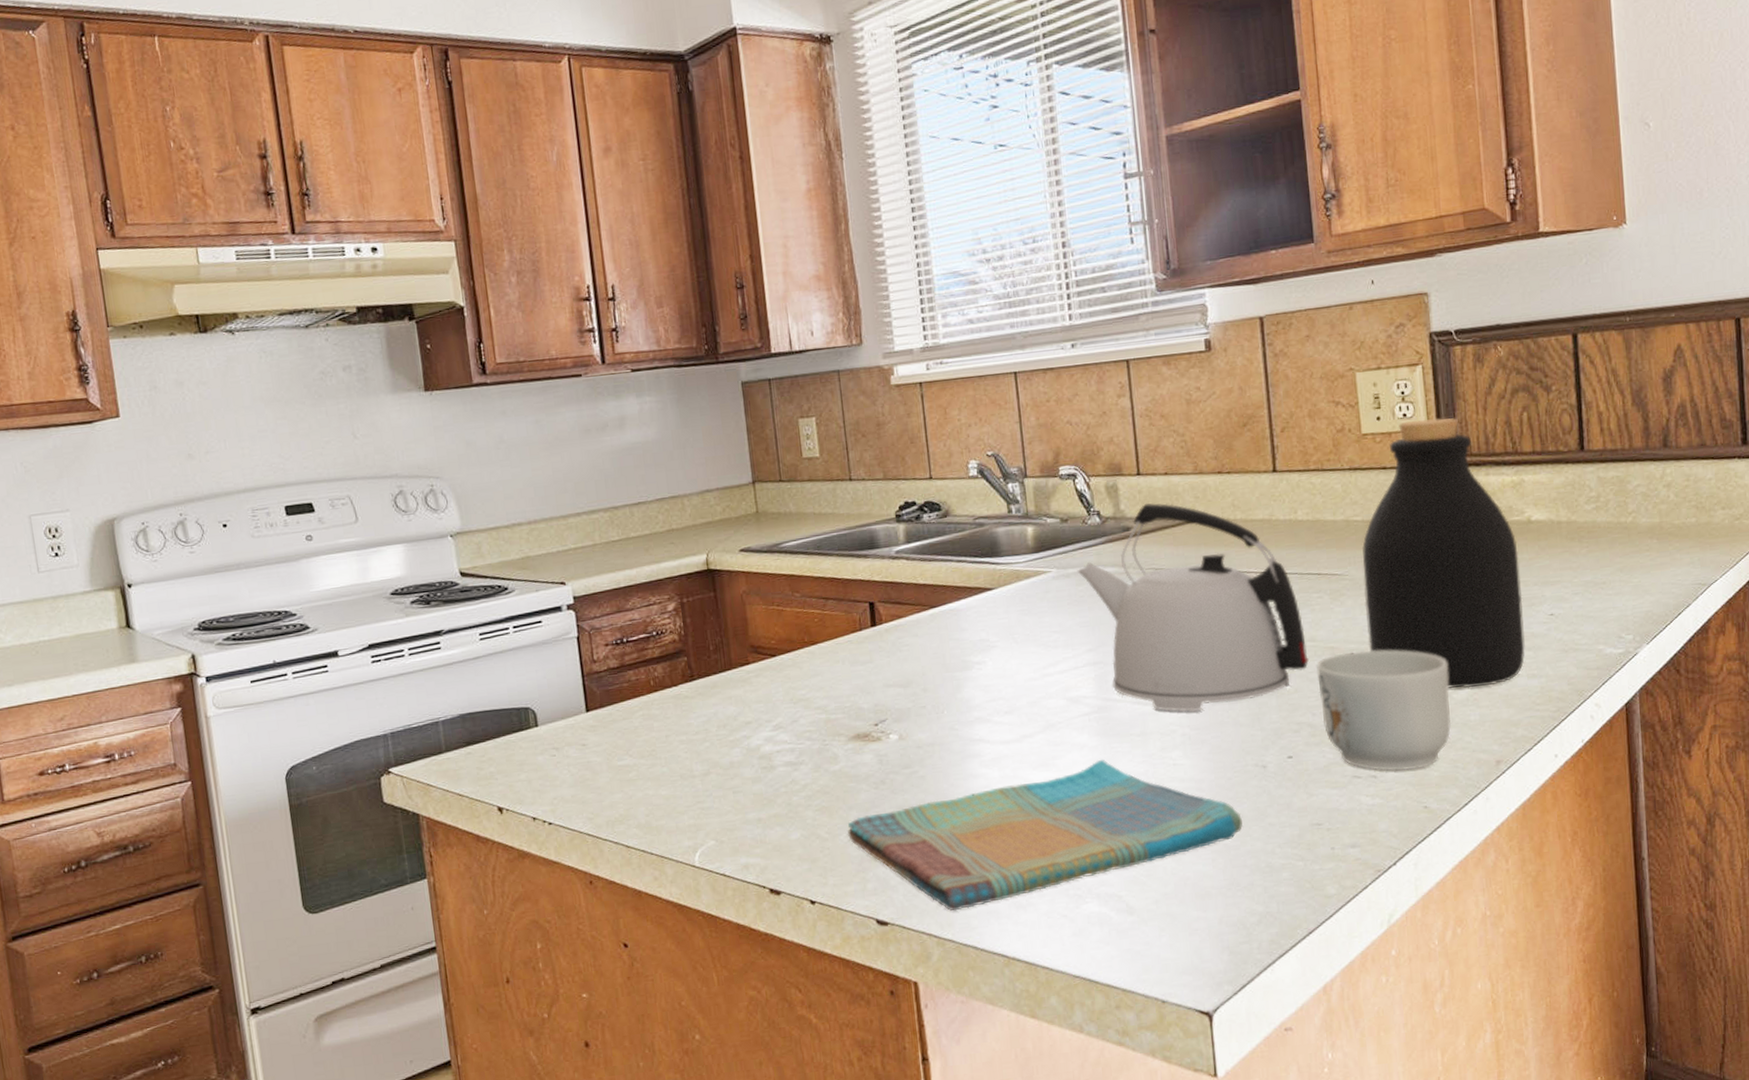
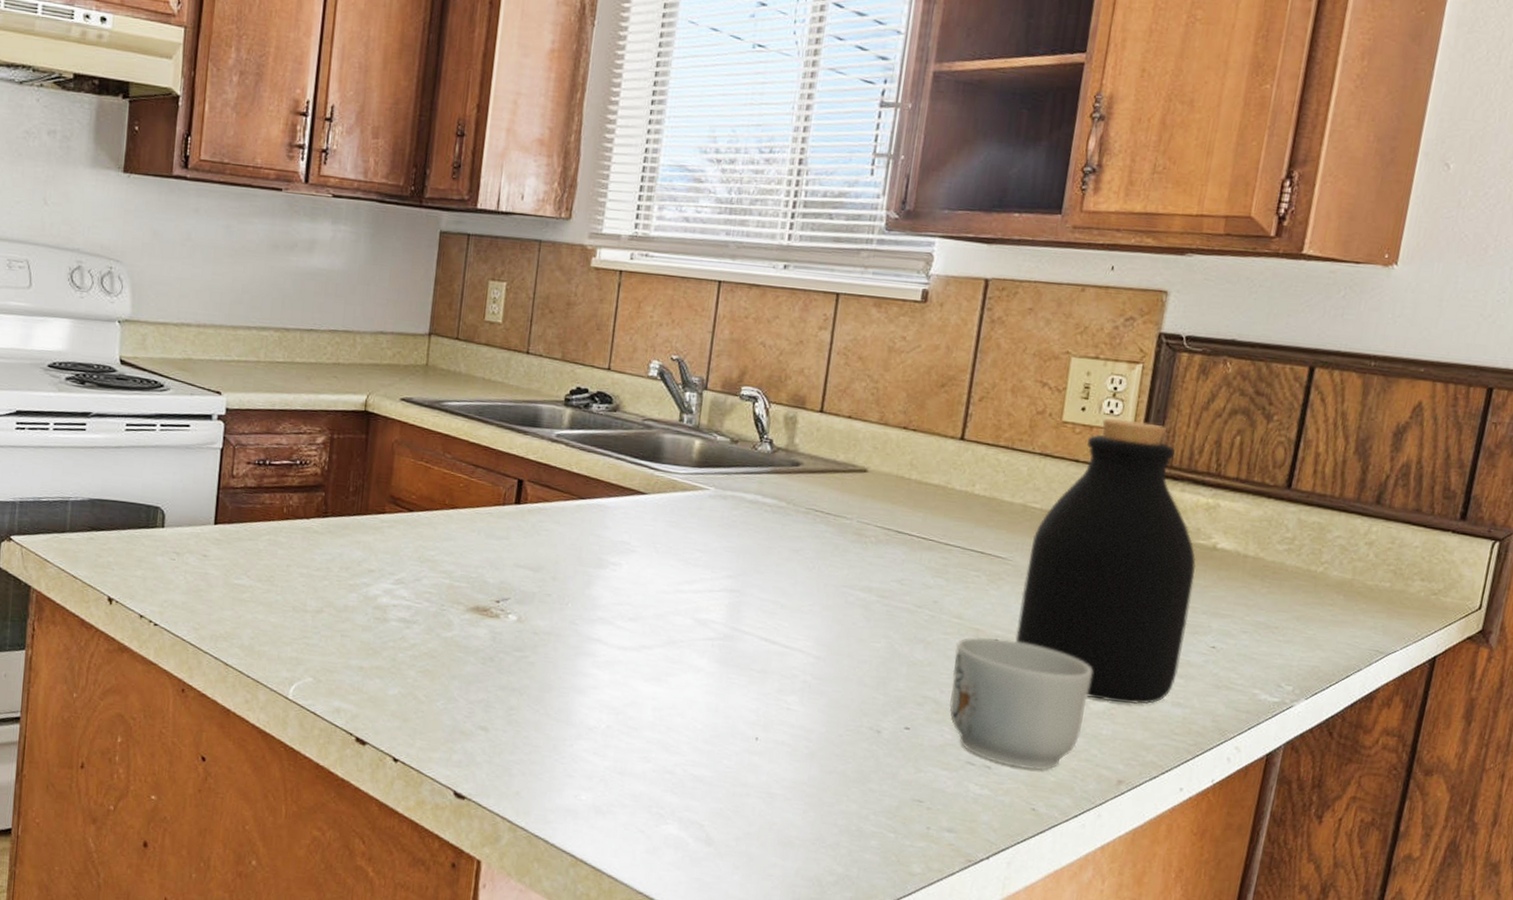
dish towel: present [847,759,1243,911] -> none [444,686,843,802]
kettle: present [1077,503,1309,712] -> none [735,442,955,662]

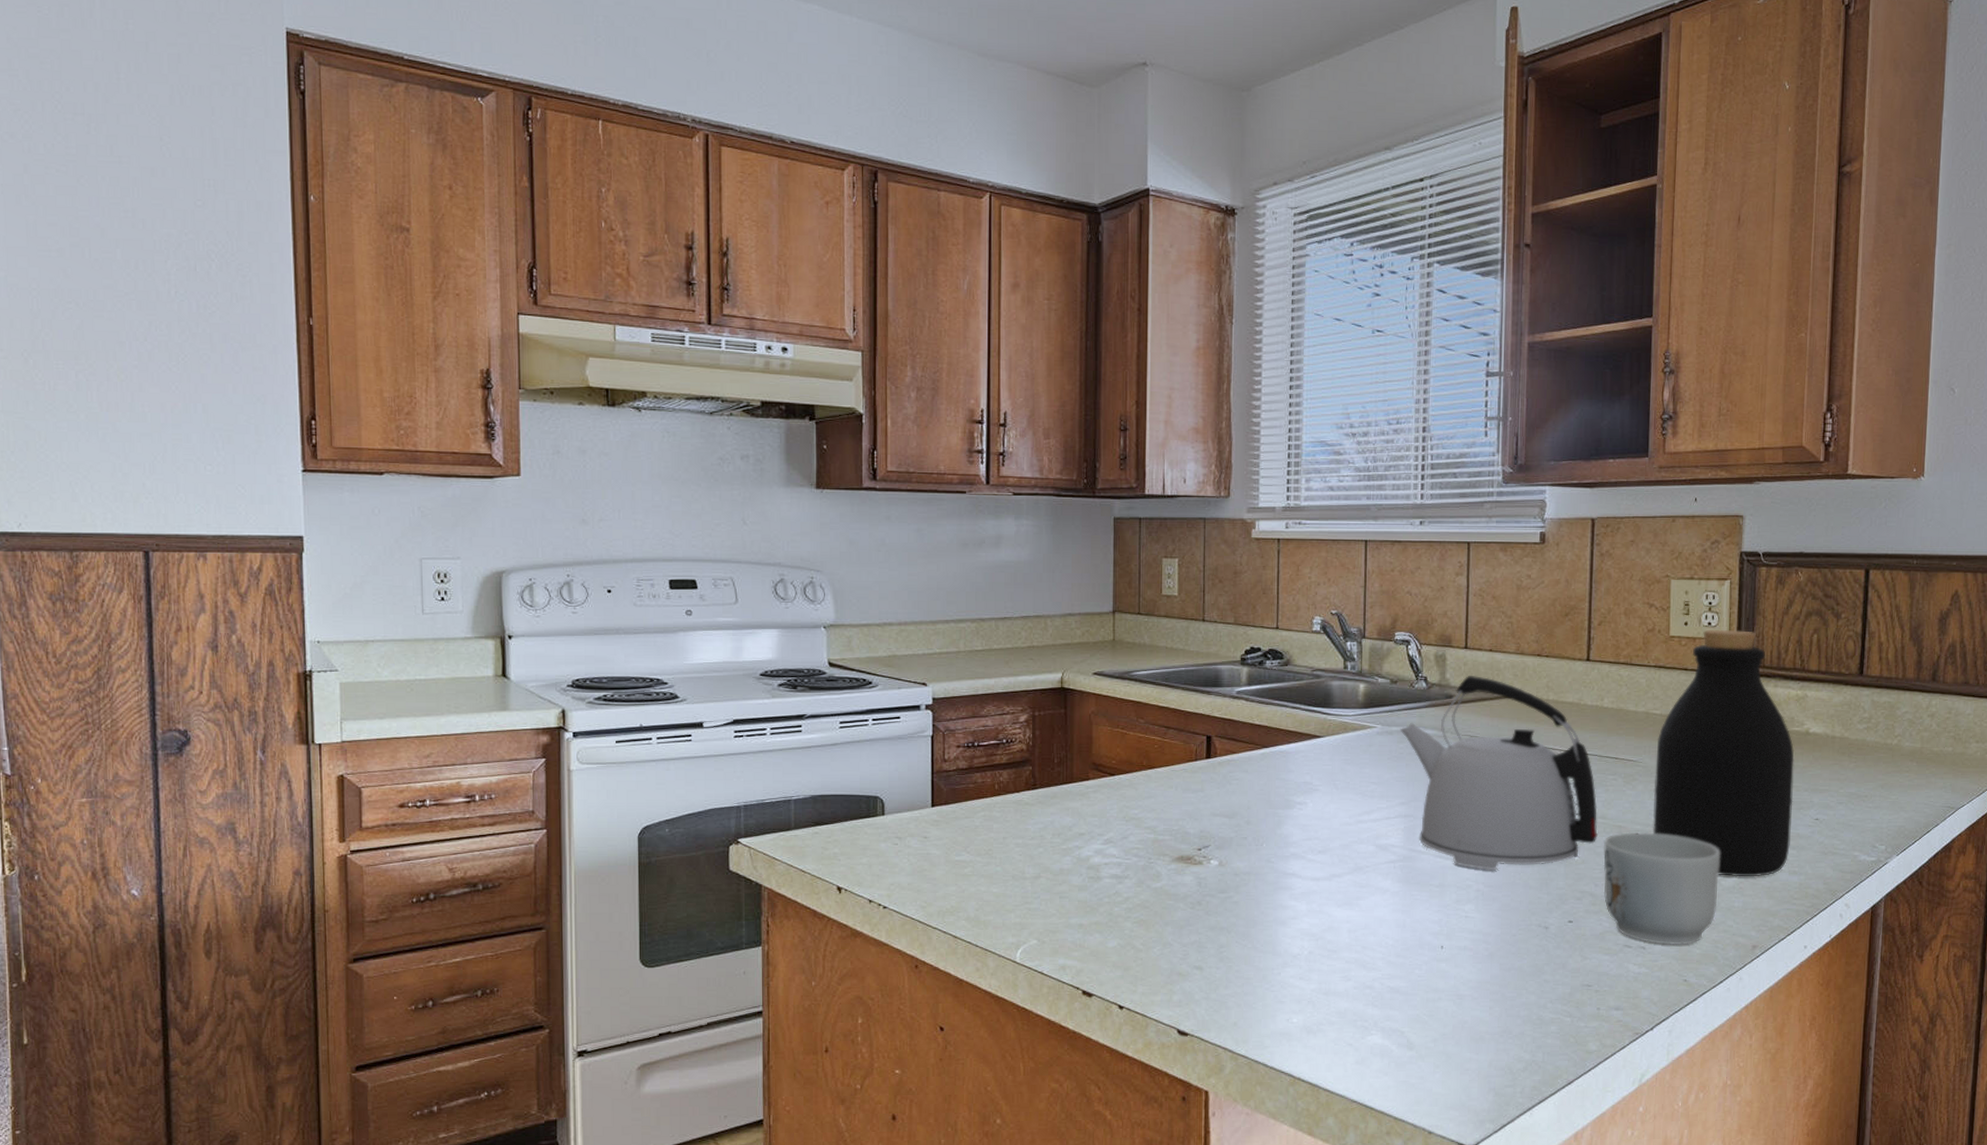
kettle: none [735,442,955,662] -> present [1400,675,1598,870]

